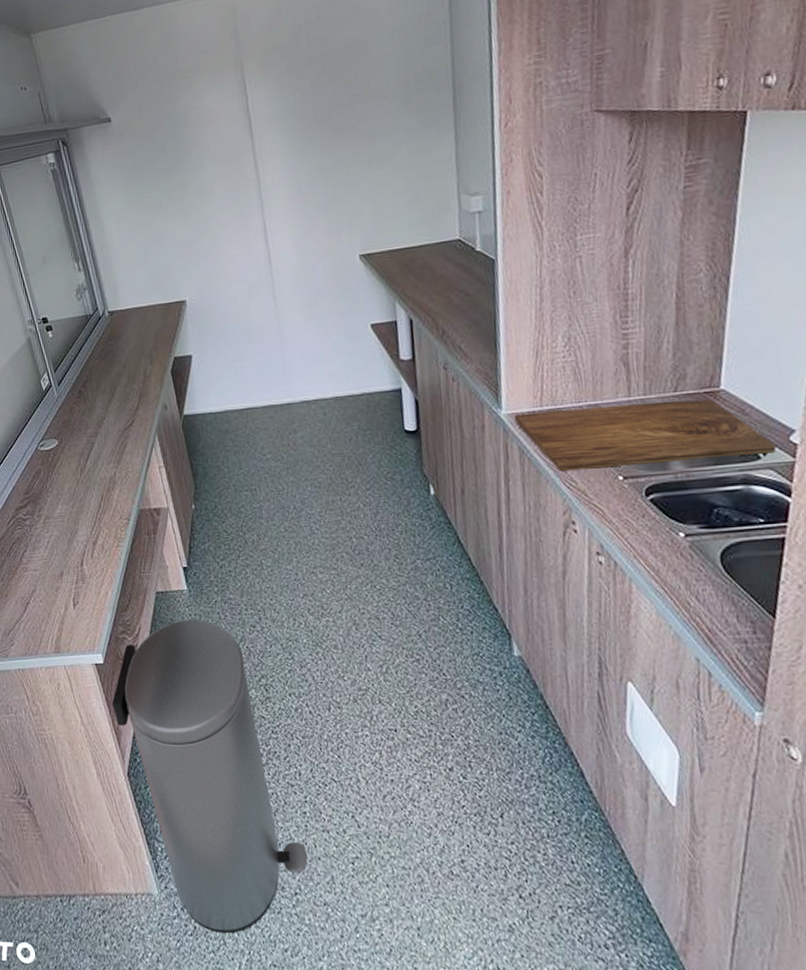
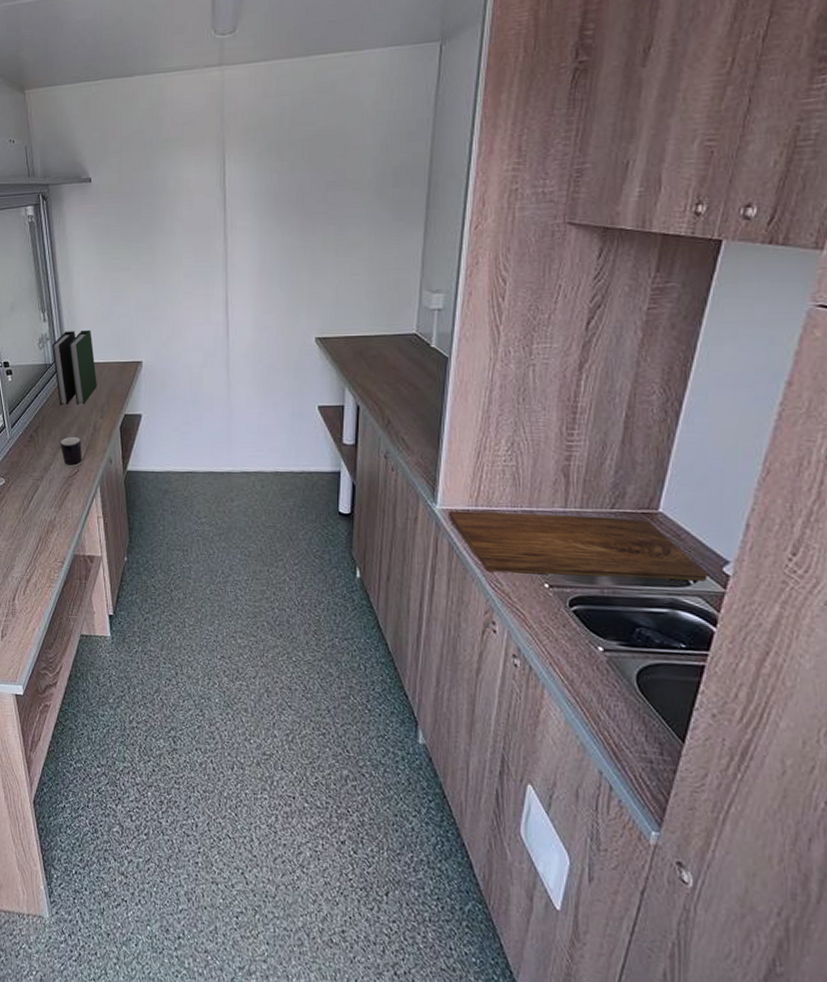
binder: none [90,274,142,356] -> present [52,329,97,405]
mug: none [110,386,136,420] -> present [60,436,82,468]
pedal bin: present [111,619,308,934] -> none [26,664,194,966]

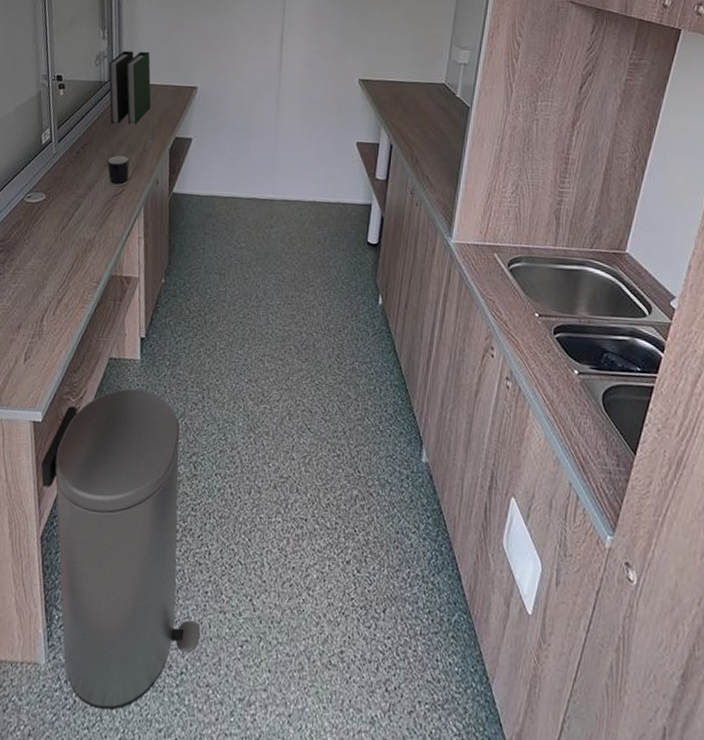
pedal bin: none [26,664,194,966] -> present [40,388,201,710]
cutting board: present [447,510,708,581] -> none [460,244,660,313]

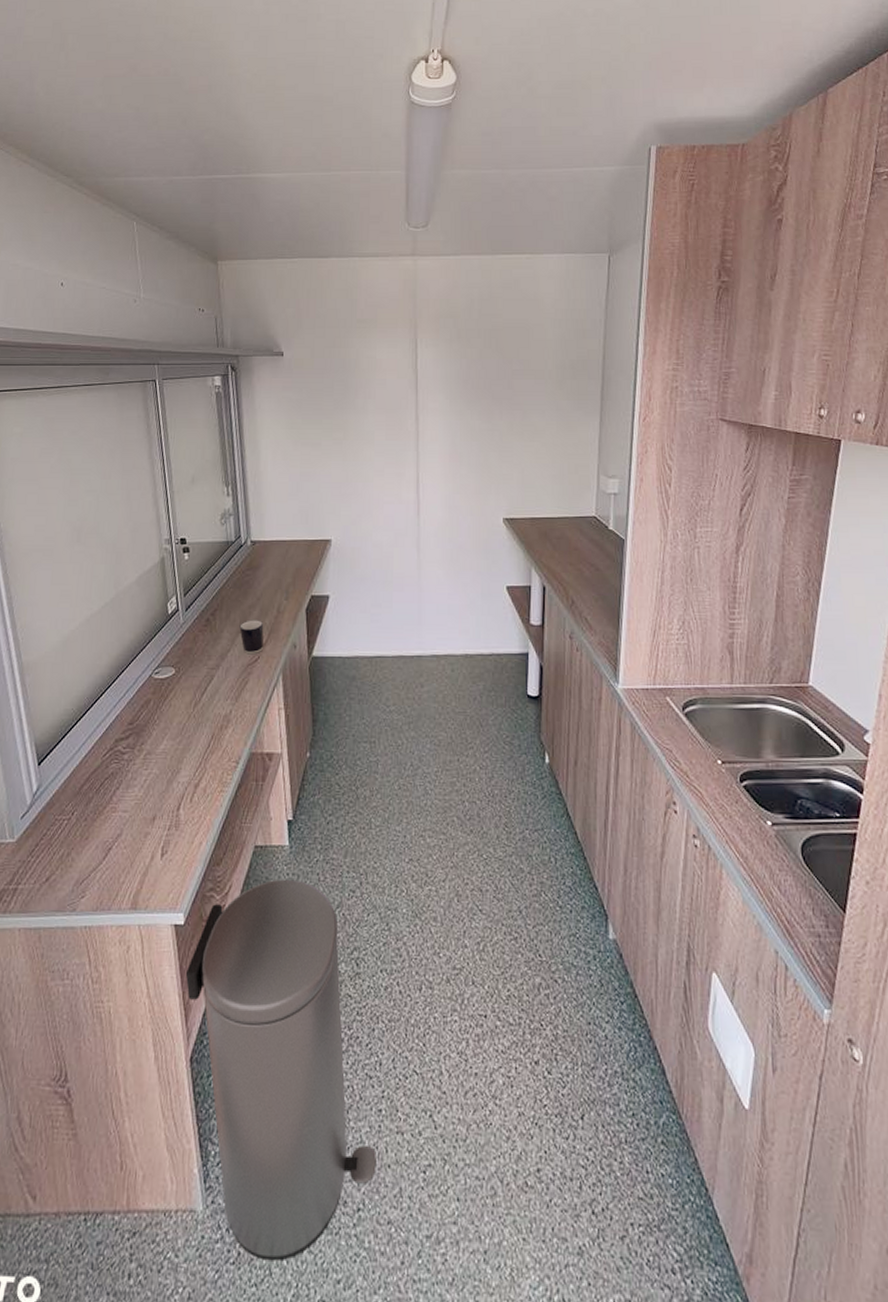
binder: present [108,50,151,125] -> none [235,505,283,586]

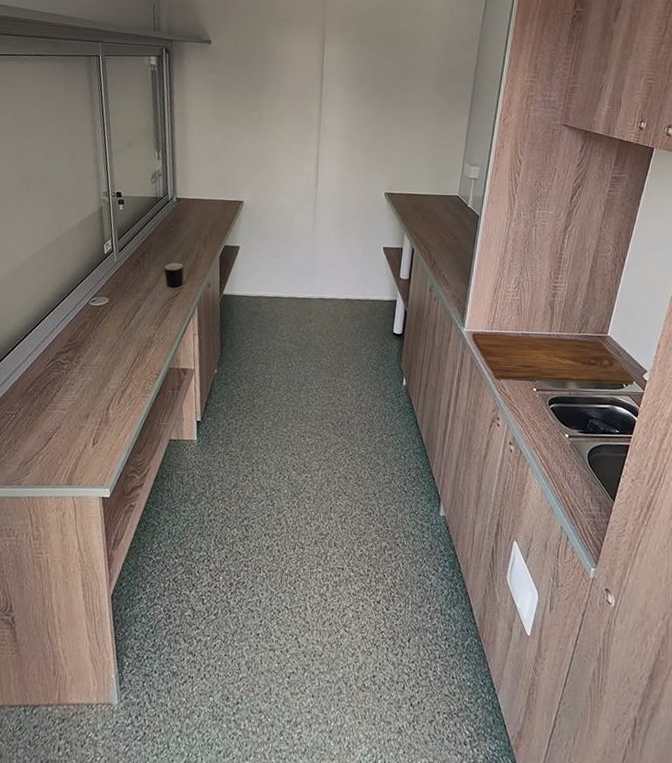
pedal bin: present [185,879,376,1261] -> none [109,465,253,739]
cutting board: none [629,690,853,751] -> present [471,332,634,385]

